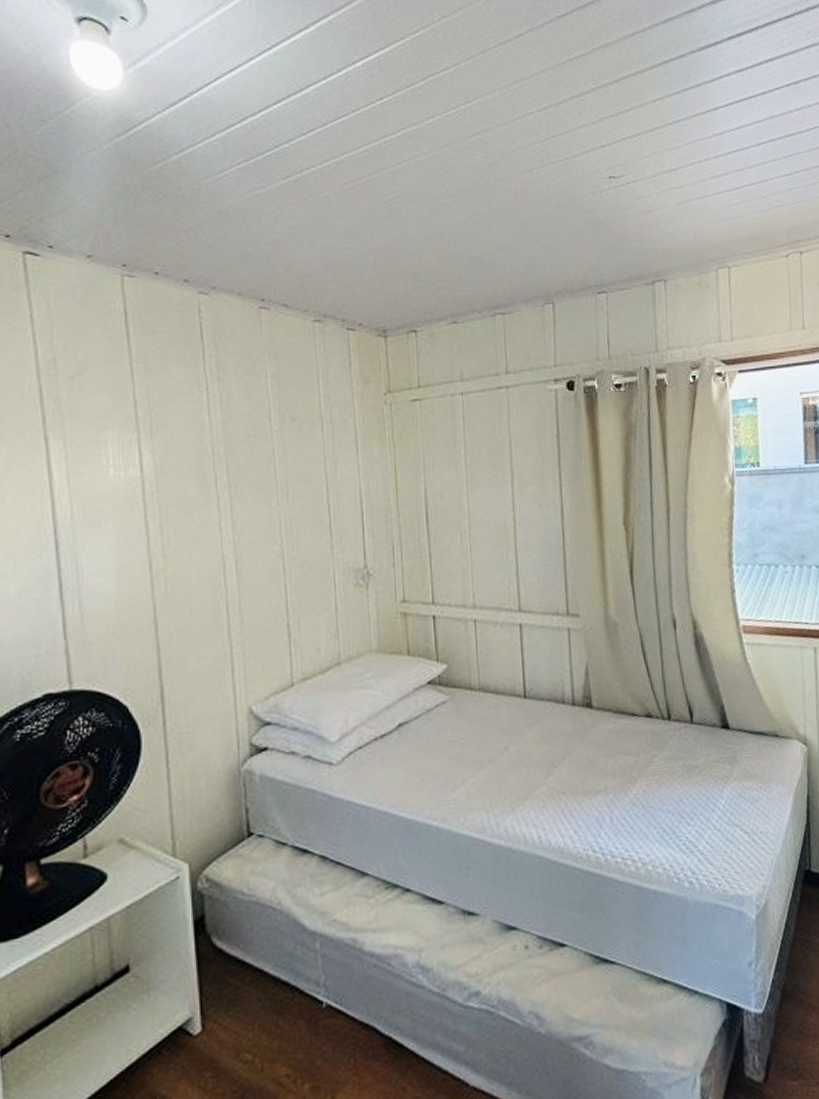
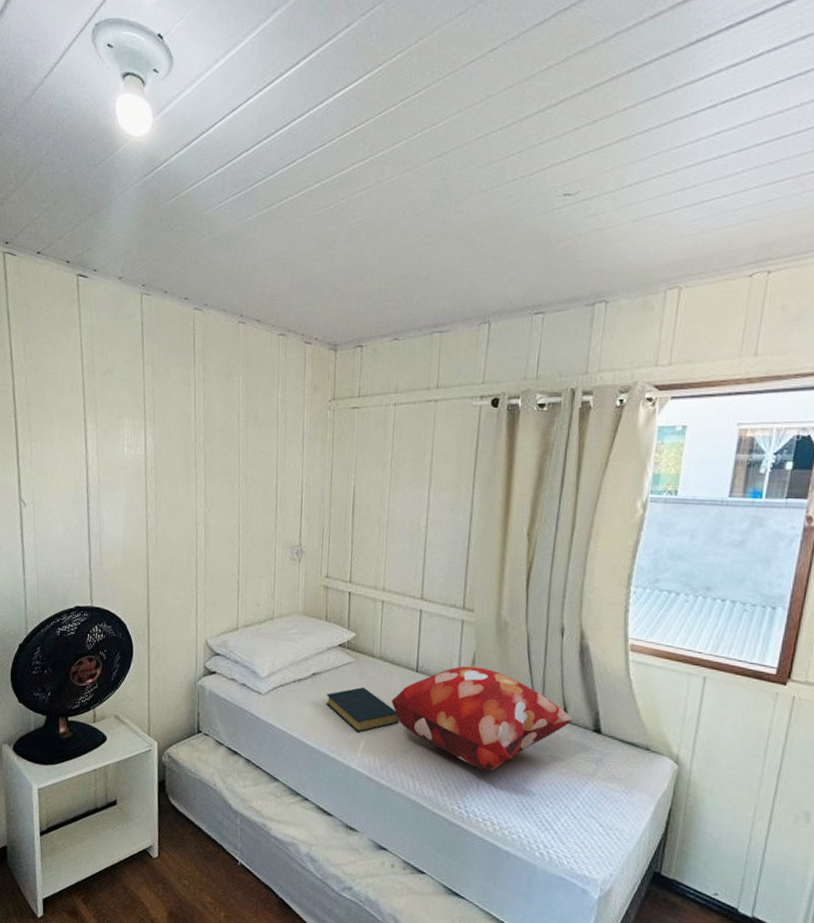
hardback book: none [418,728,512,787] -> present [325,687,399,732]
decorative pillow: none [499,678,700,800] -> present [391,666,573,772]

